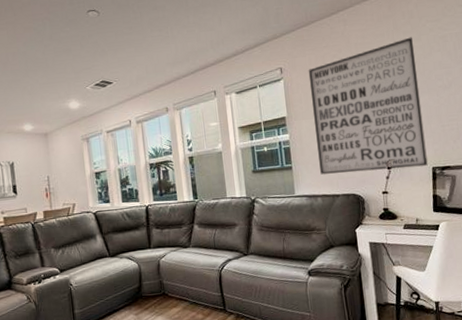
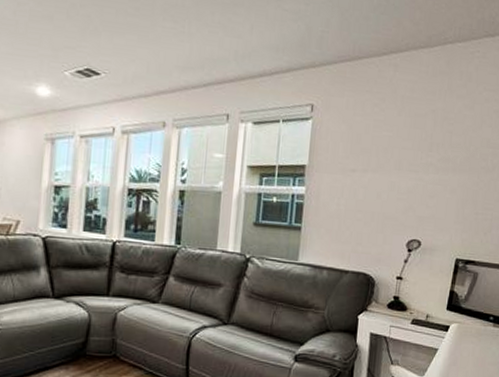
wall art: present [308,37,428,175] -> none [332,102,465,256]

